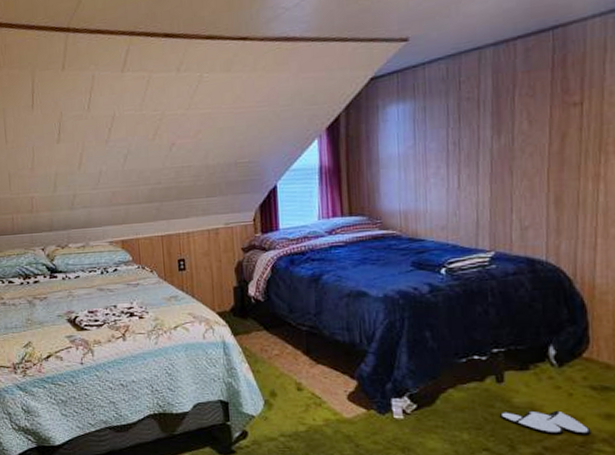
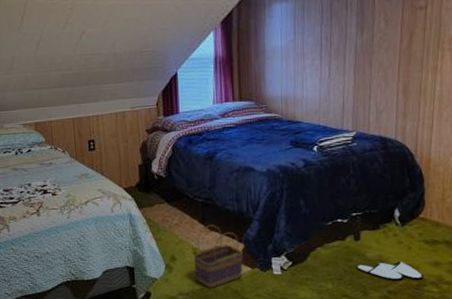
basket: none [296,356,356,430] -> present [193,224,243,288]

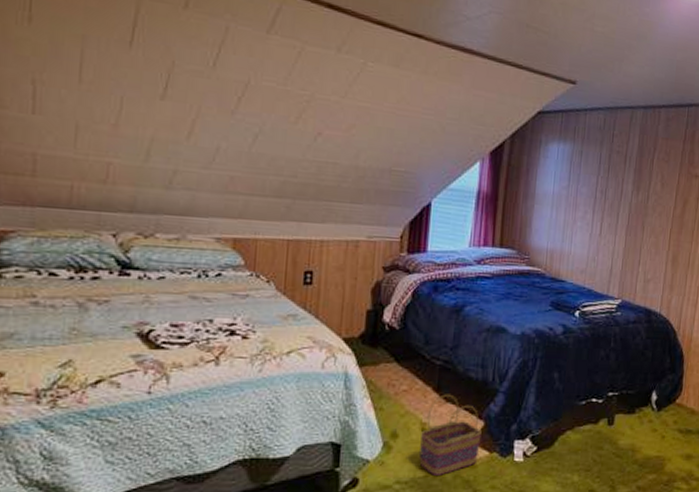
slippers: present [355,261,424,281] -> none [606,451,675,475]

